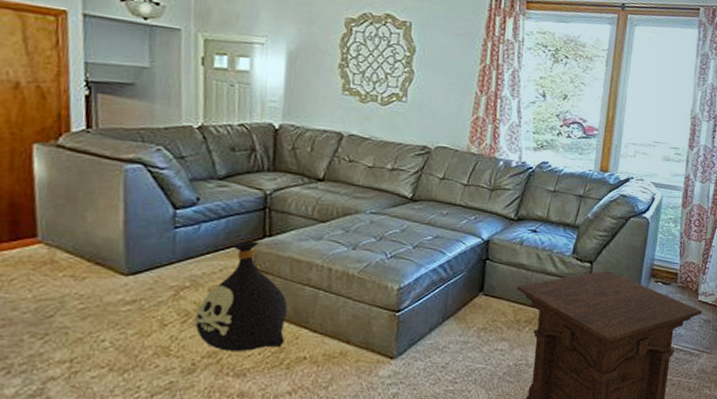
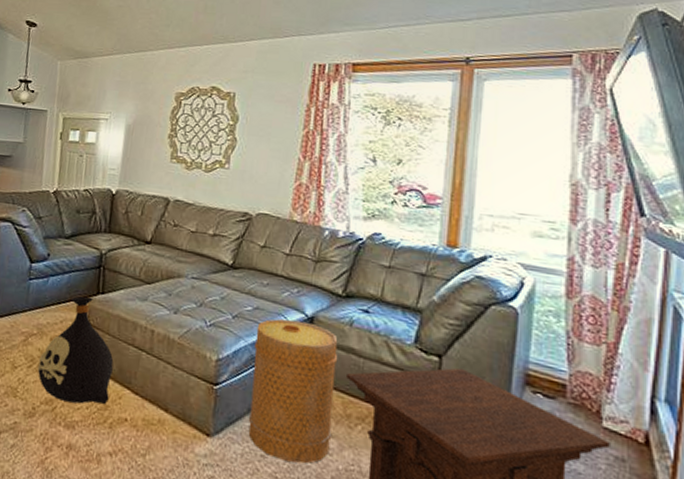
basket: none [429,244,510,368] -> present [248,318,338,464]

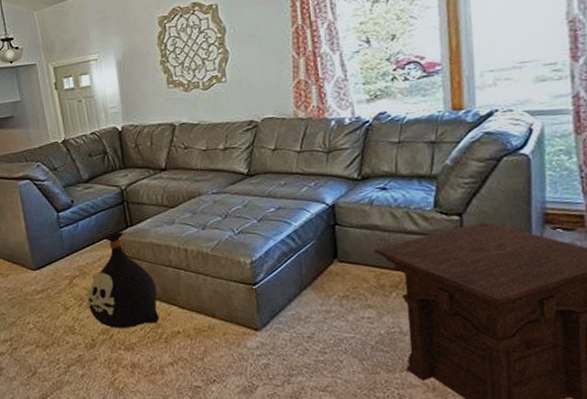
basket: present [248,318,338,464] -> none [282,210,370,338]

